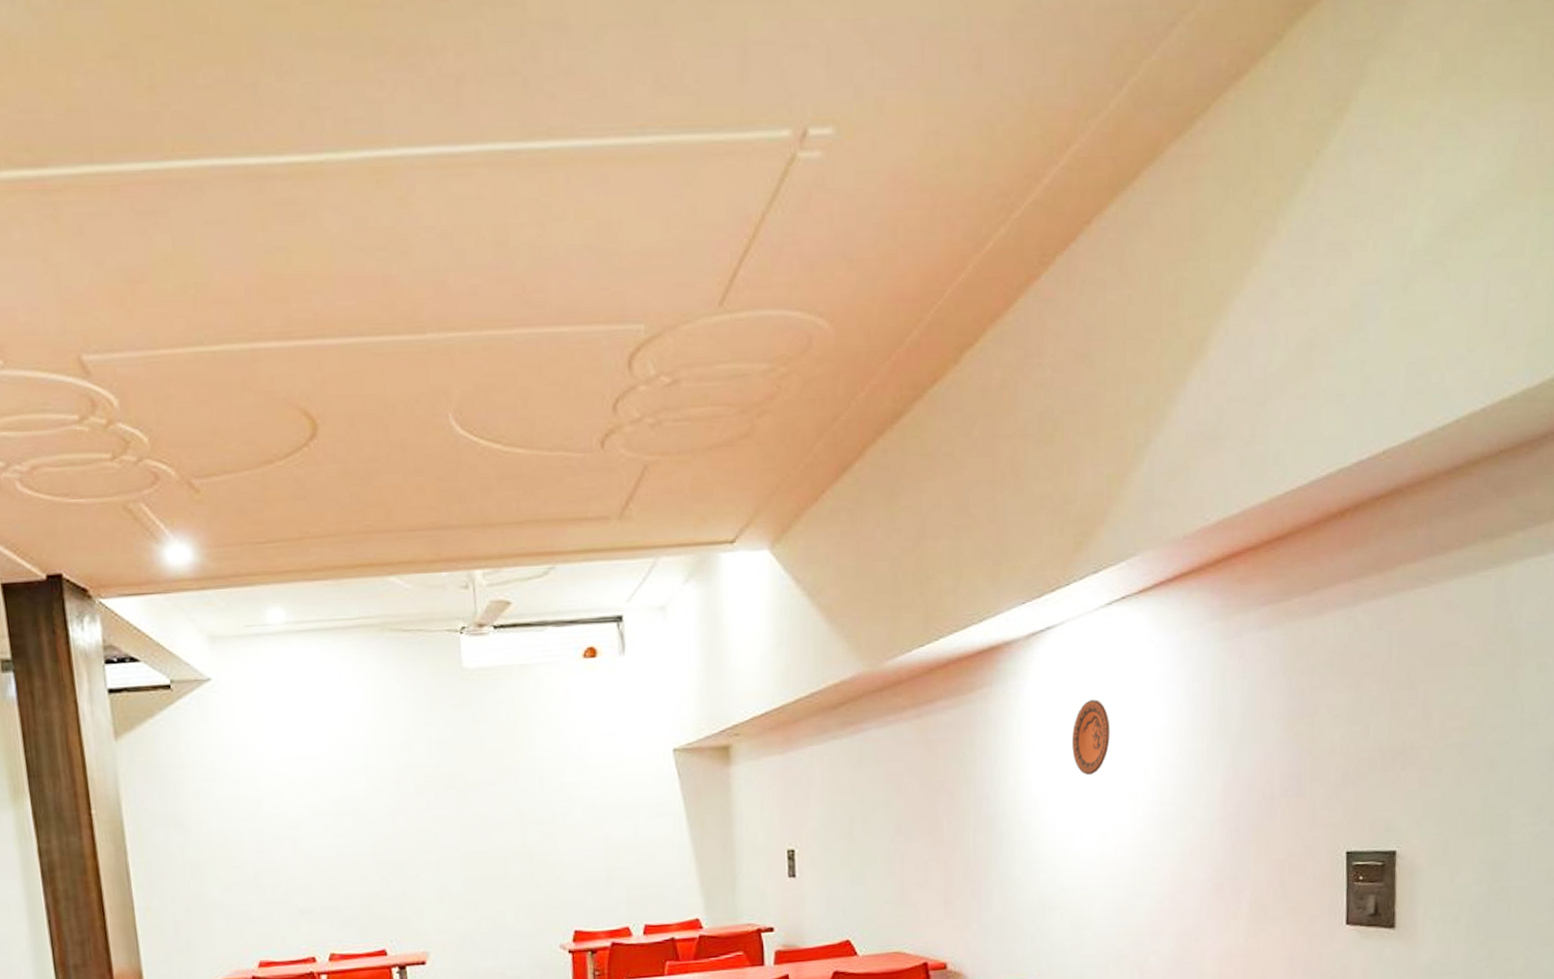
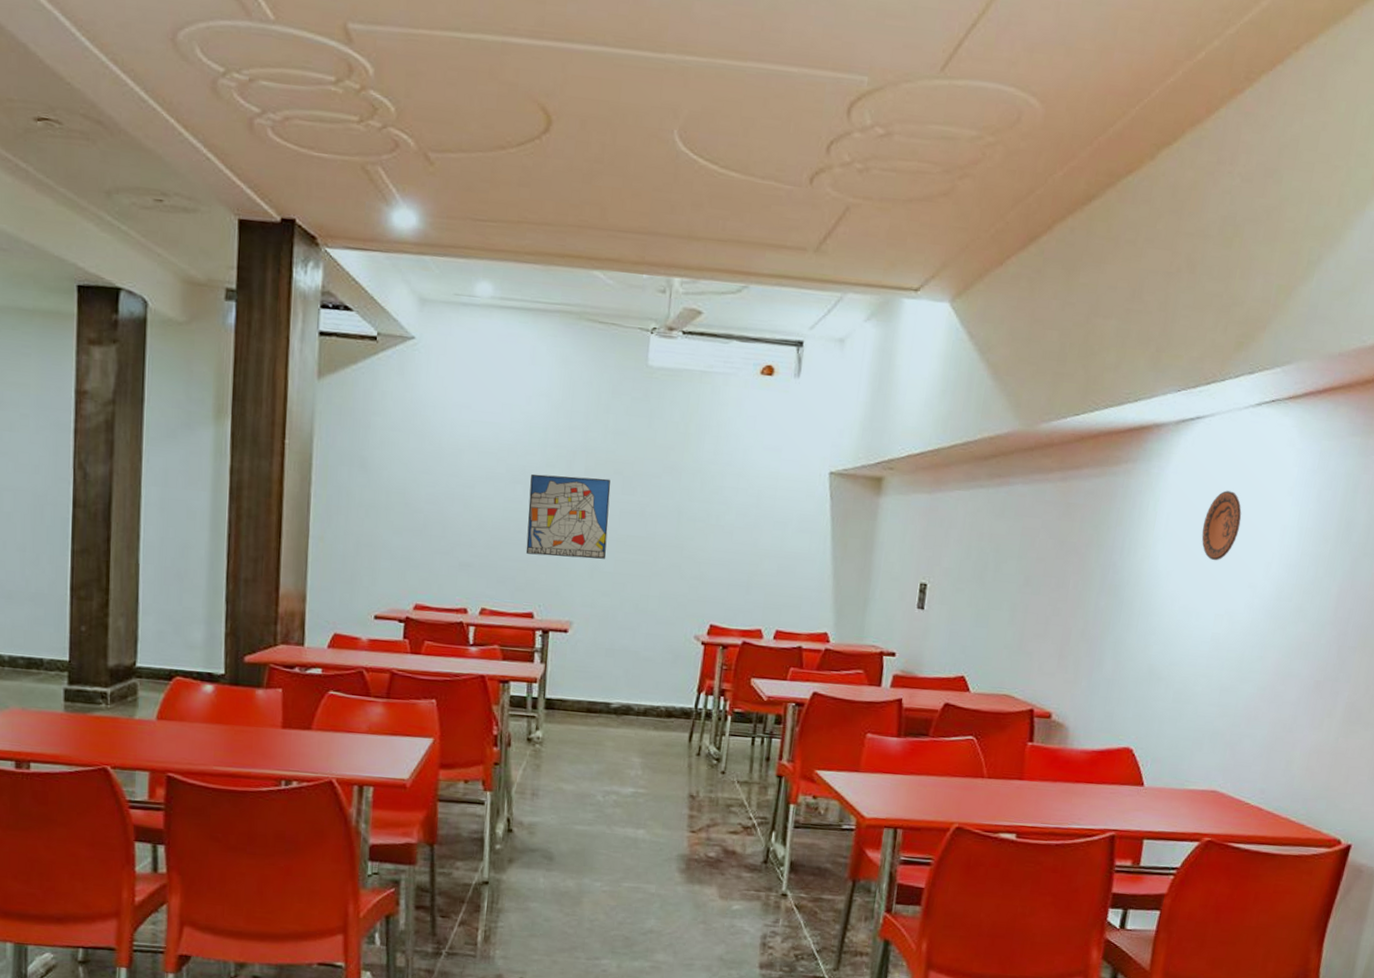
wall art: none [358,795,453,888] -> present [525,474,611,559]

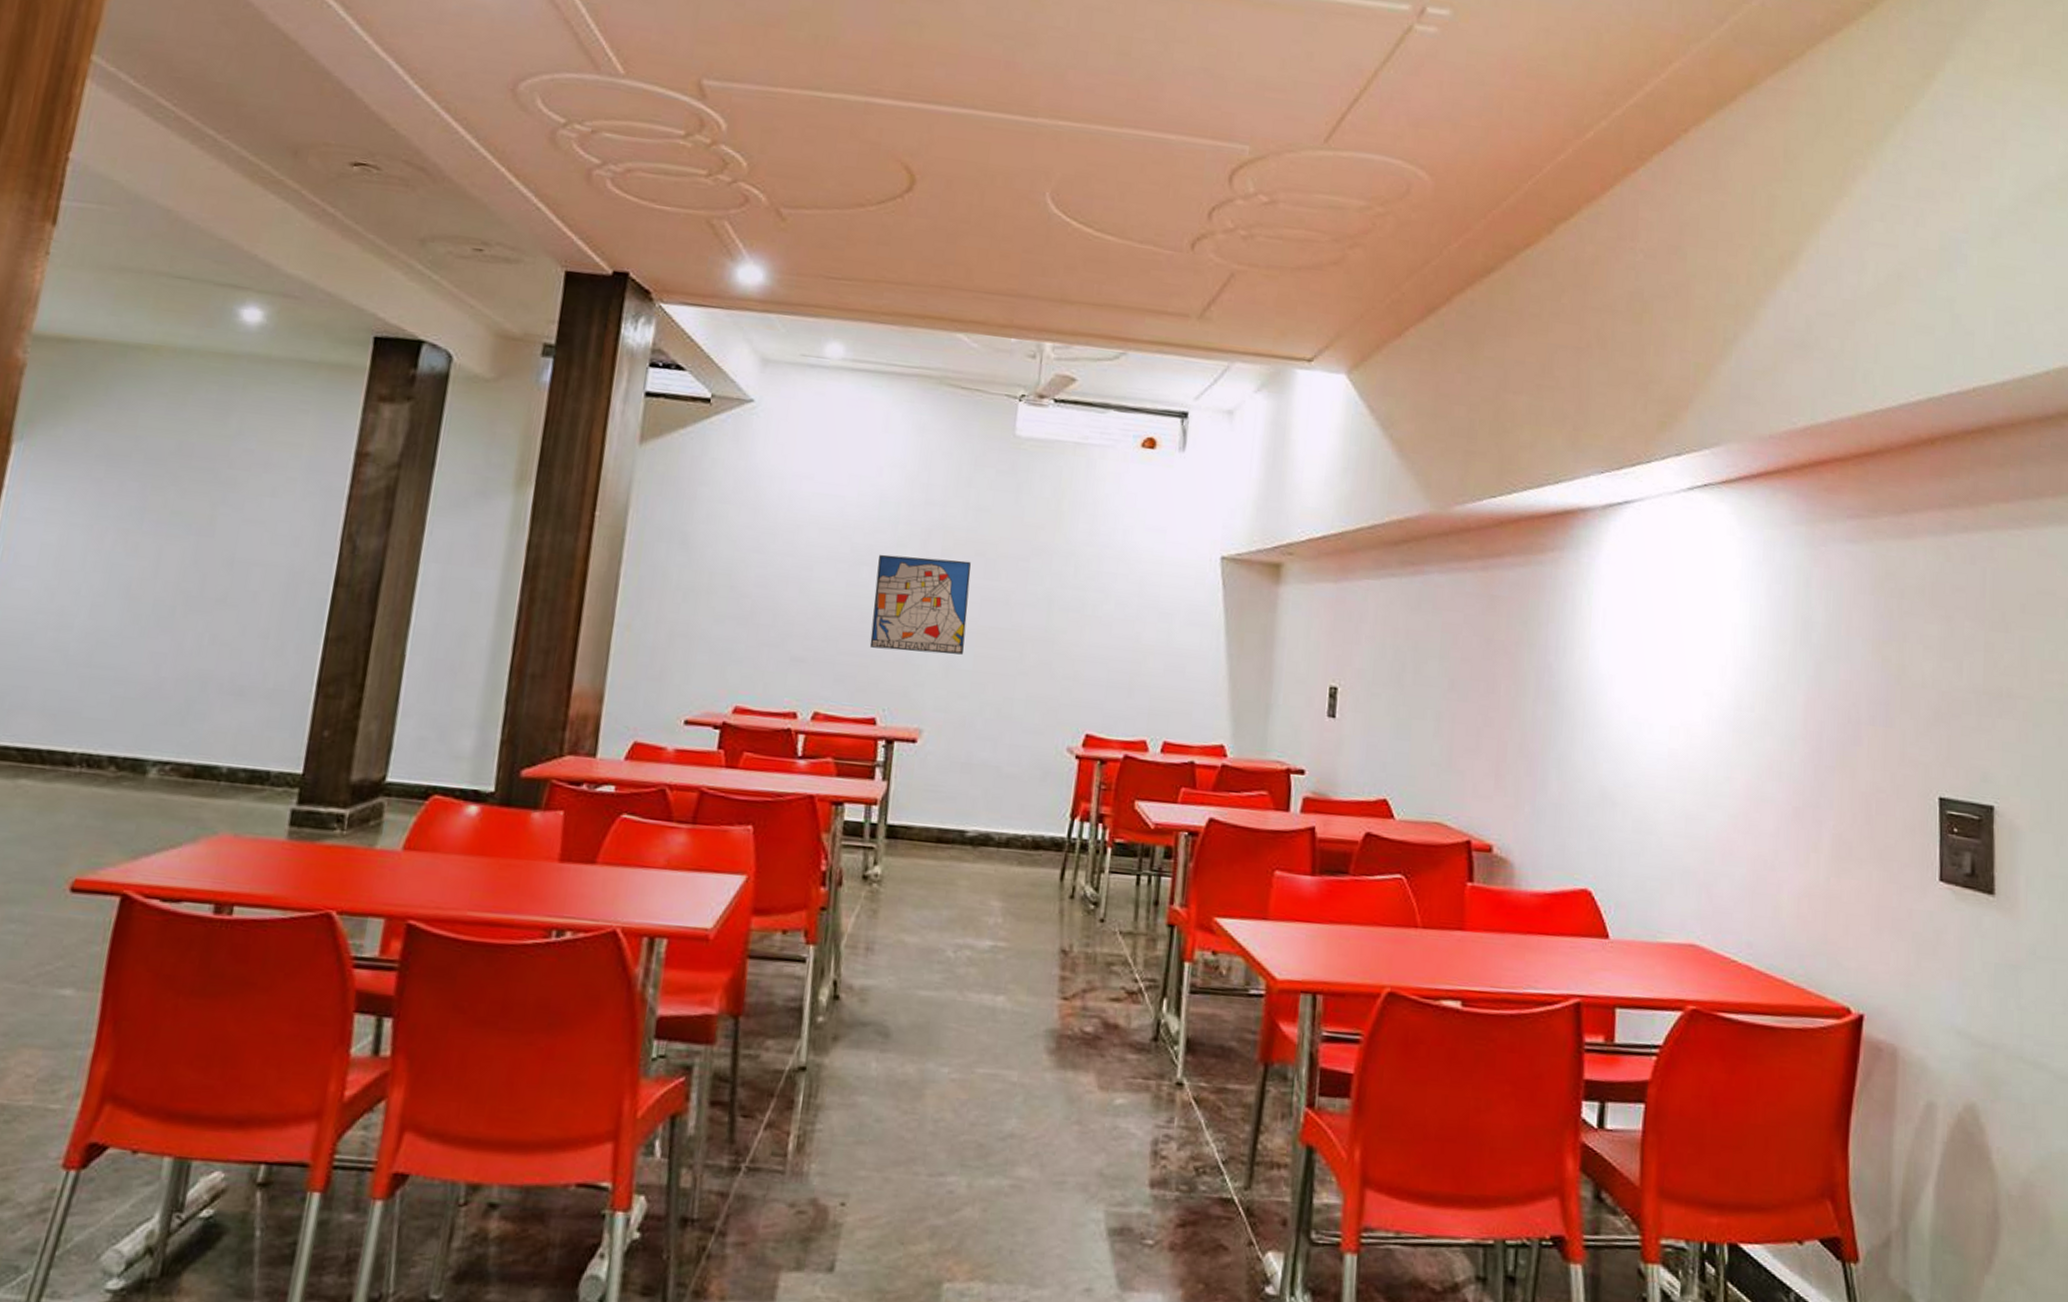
decorative plate: present [1201,491,1242,561] -> none [1644,583,1687,664]

